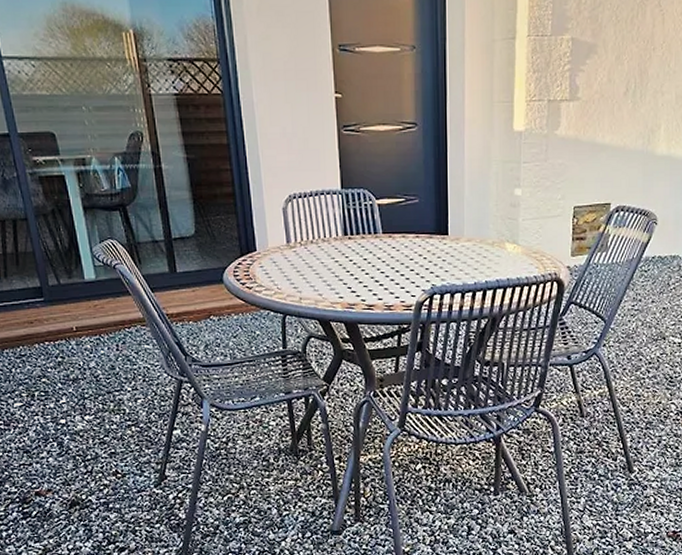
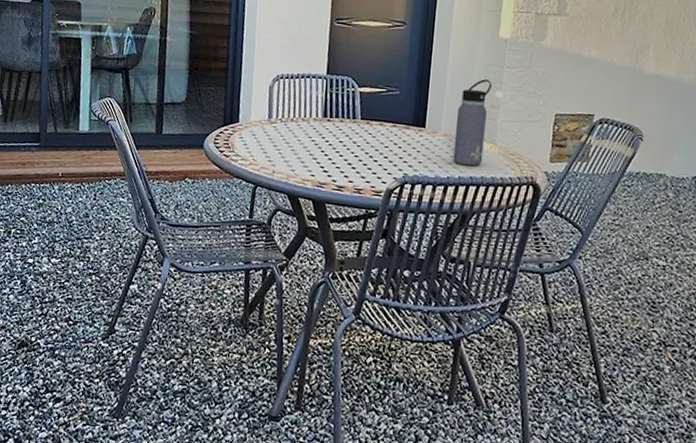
water bottle: none [478,178,509,270] -> present [453,79,491,166]

